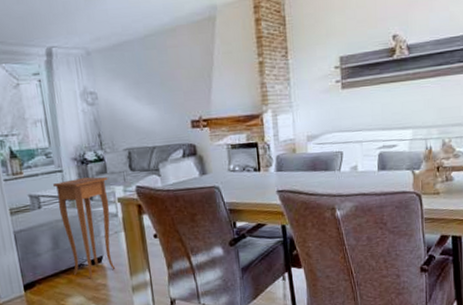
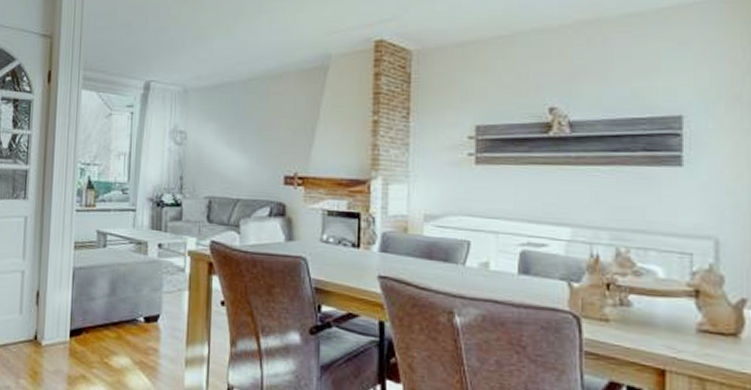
side table: present [53,177,116,279] -> none [124,220,182,339]

